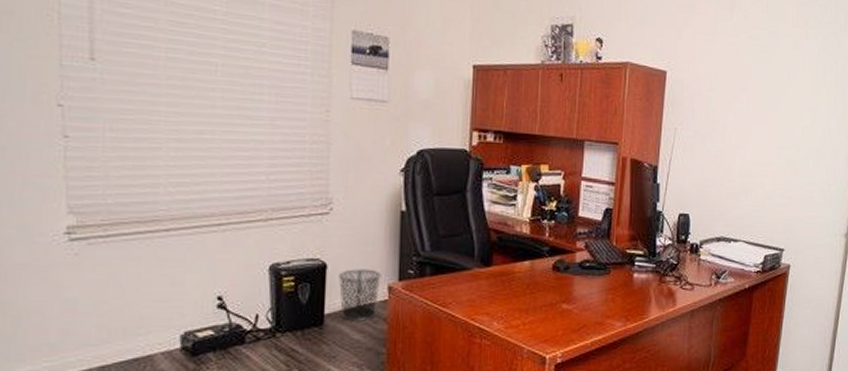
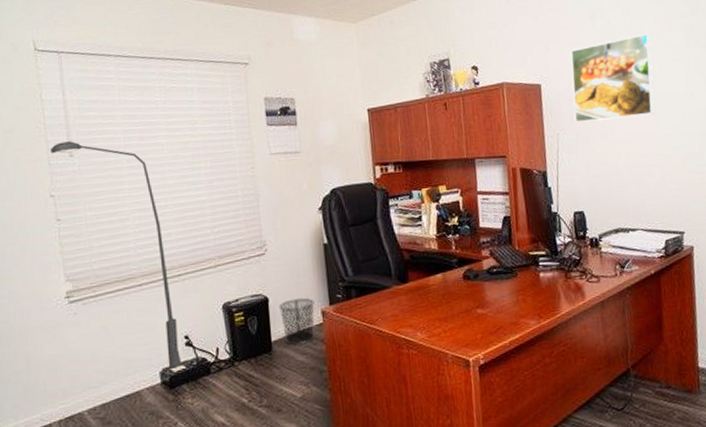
floor lamp: none [64,39,211,336] -> present [51,141,182,372]
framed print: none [695,36,786,124] -> present [570,33,655,123]

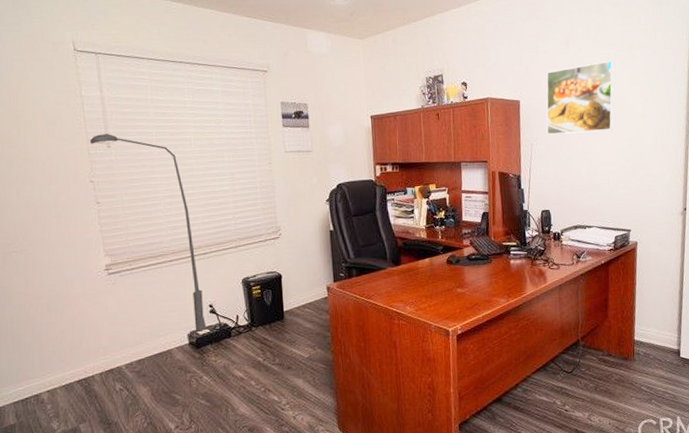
waste bin: present [278,298,315,346] -> none [290,275,321,315]

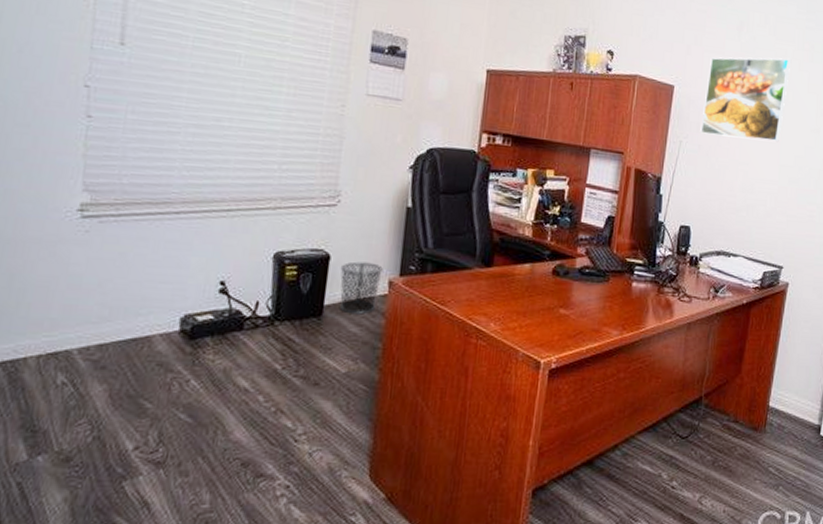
floor lamp: present [90,134,207,334] -> none [96,24,218,319]
waste bin: none [290,275,321,315] -> present [340,261,383,315]

